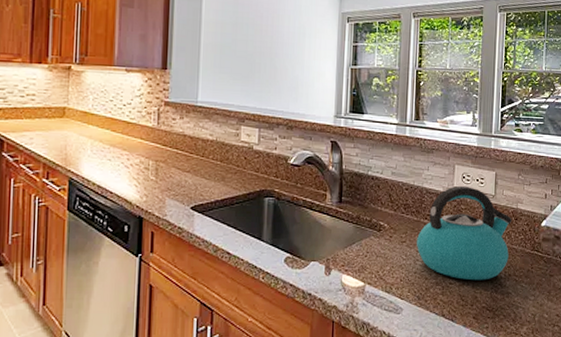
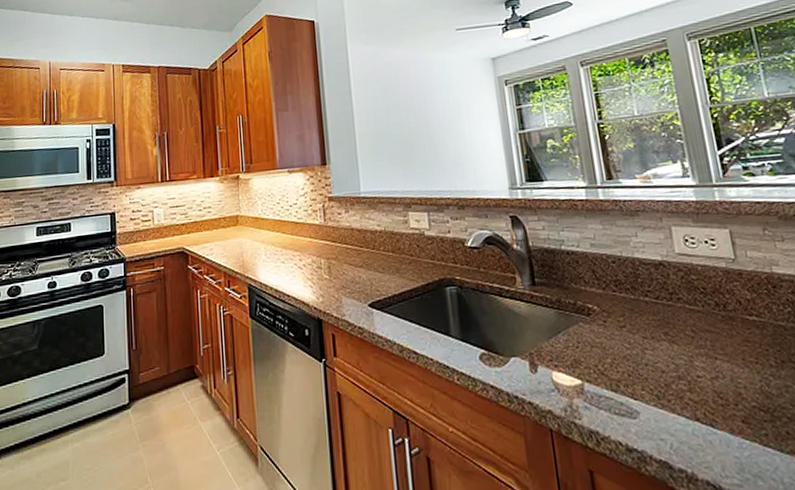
kettle: present [417,185,512,281] -> none [639,250,776,372]

